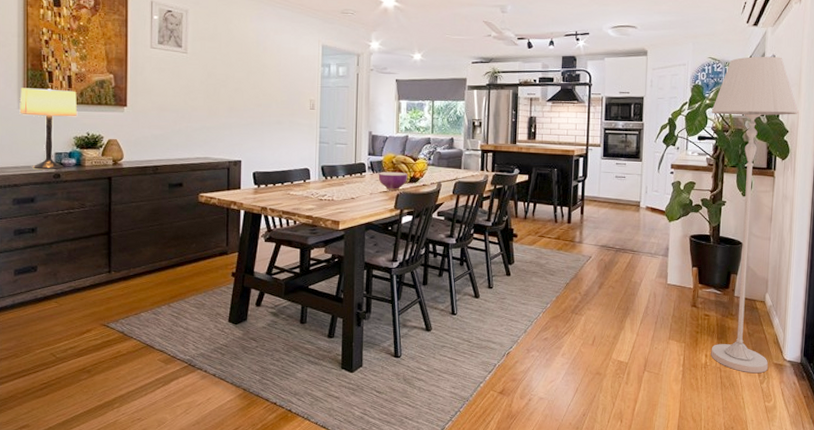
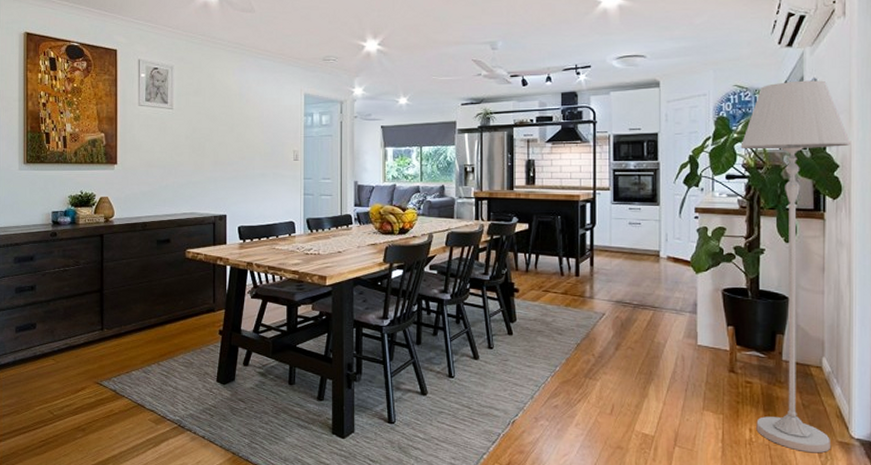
table lamp: present [19,87,77,170] -> none [20,148,71,229]
bowl: present [378,171,407,190] -> none [365,223,396,243]

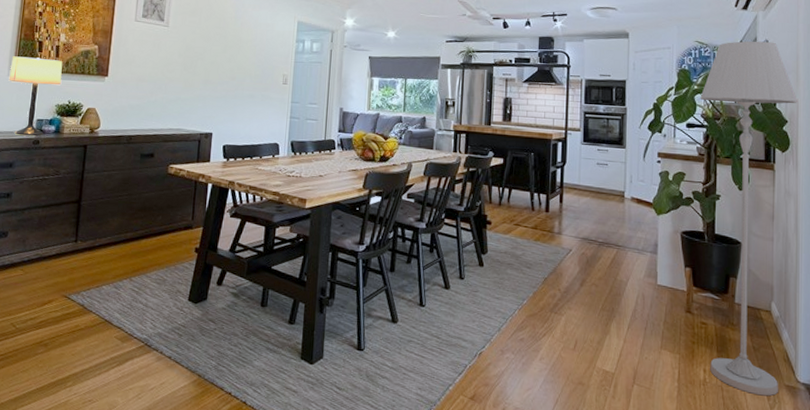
table lamp: none [20,148,71,229] -> present [9,56,63,136]

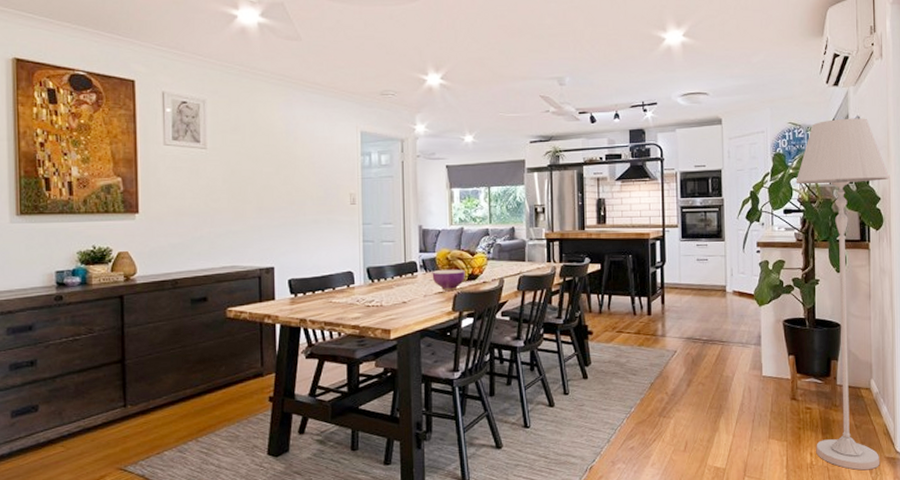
table lamp: present [9,56,63,136] -> none [12,196,80,292]
bowl: none [347,149,378,170] -> present [432,269,465,291]

